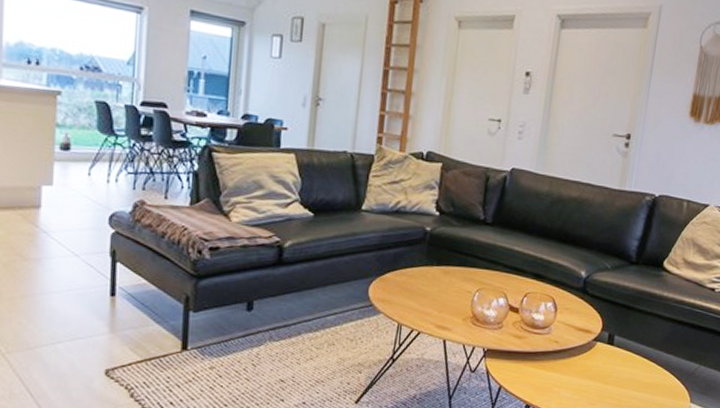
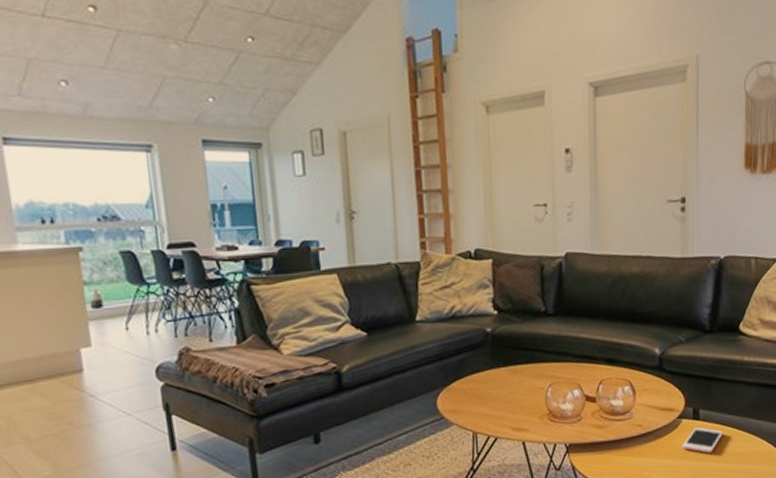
cell phone: none [593,352,635,379] -> present [682,427,724,454]

